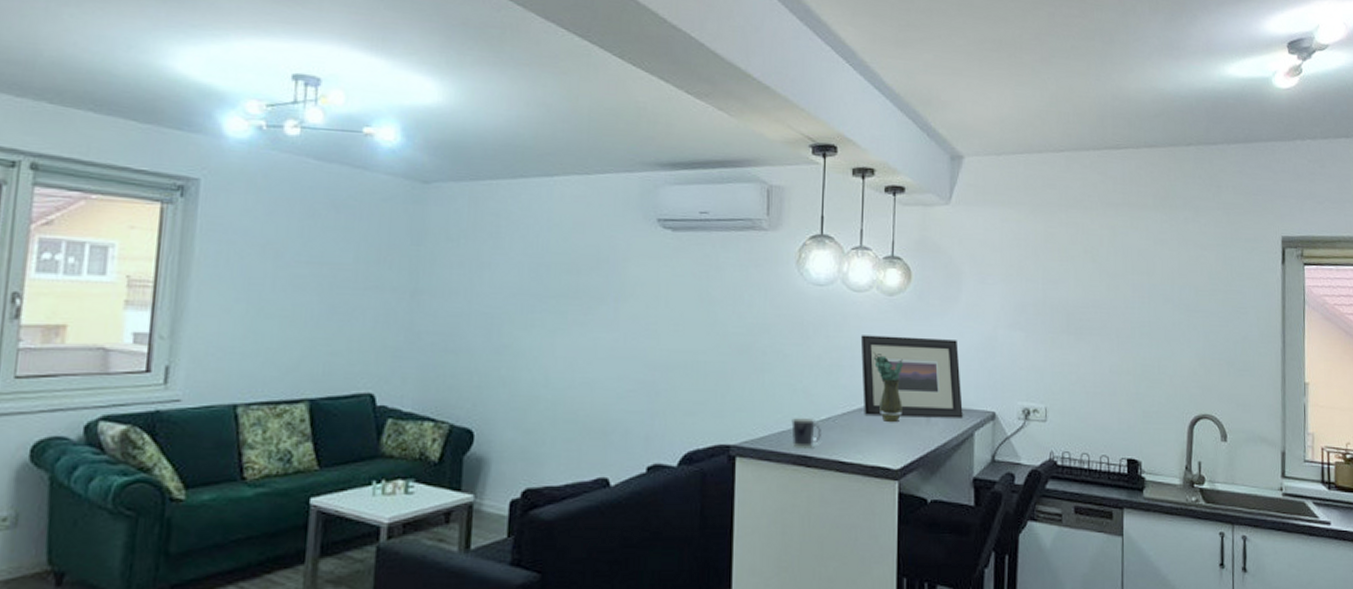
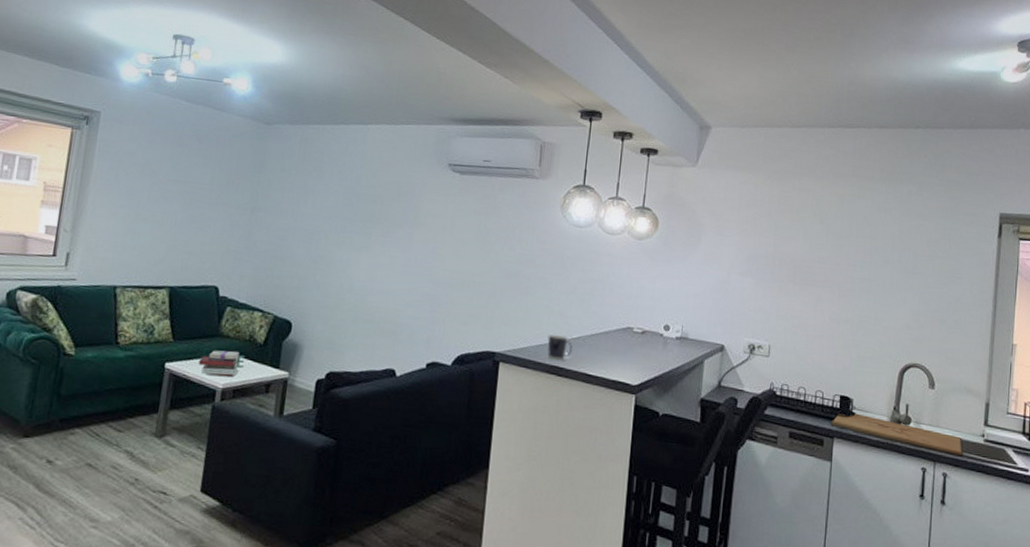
books: none [354,475,409,509] -> present [198,350,240,377]
picture frame: present [860,335,963,418] -> none [609,271,696,348]
vase: present [873,352,904,422] -> none [620,286,647,345]
cutting board: none [1119,477,1262,517] -> present [830,411,963,458]

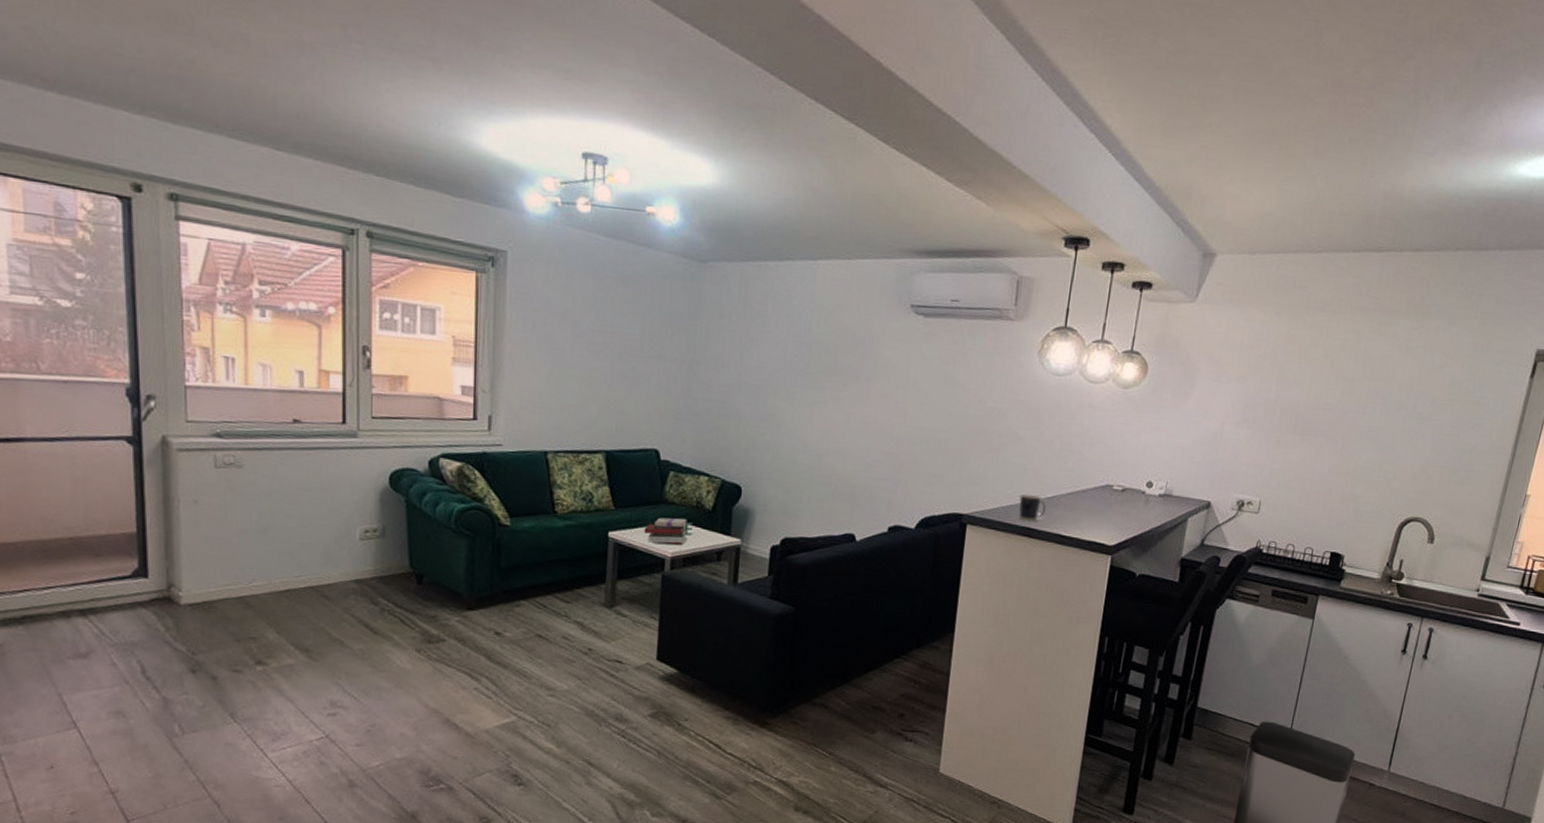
cutting board: present [830,411,963,458] -> none [1317,568,1455,613]

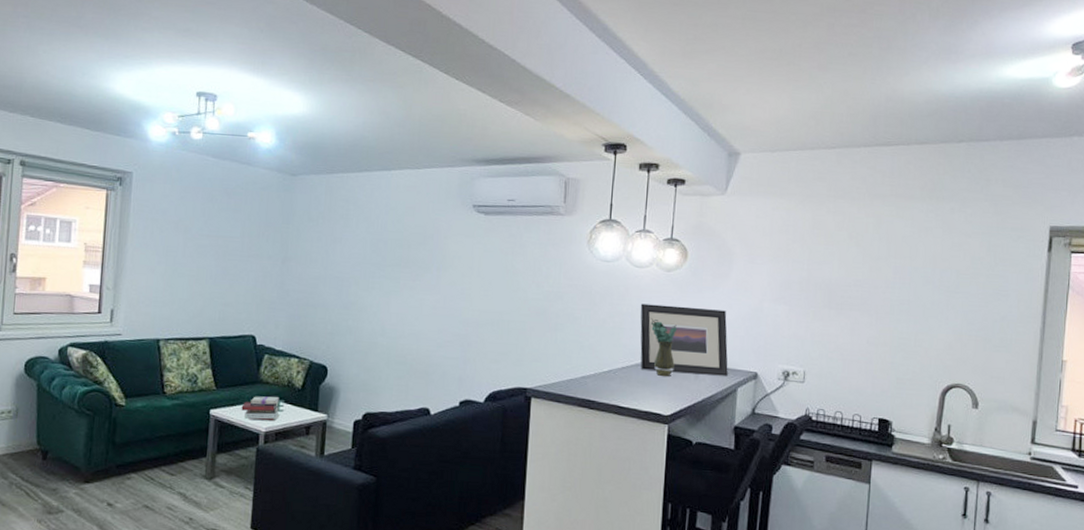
mug: present [1018,494,1046,522] -> none [578,369,603,394]
picture frame: none [1087,423,1184,505] -> present [640,303,728,376]
vase: none [1100,440,1130,504] -> present [650,318,678,376]

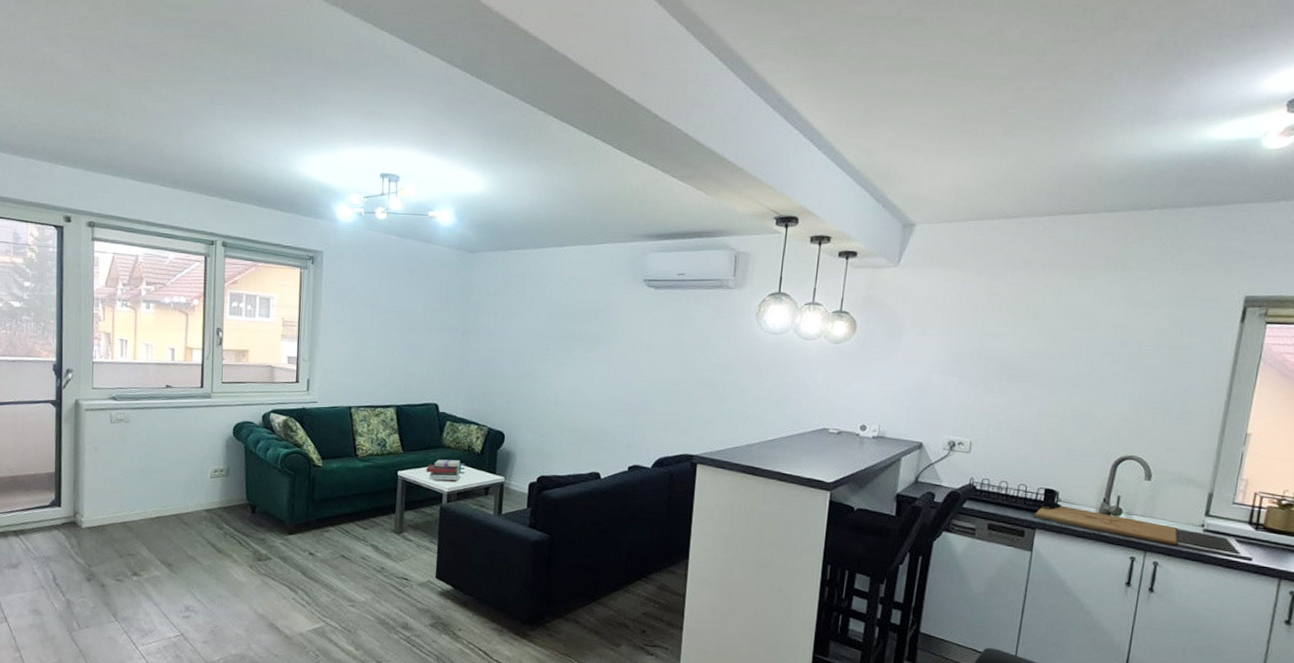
picture frame: present [640,303,728,376] -> none [805,375,894,446]
vase: present [650,318,678,376] -> none [816,389,844,445]
cutting board: none [869,434,1008,476] -> present [1033,504,1179,547]

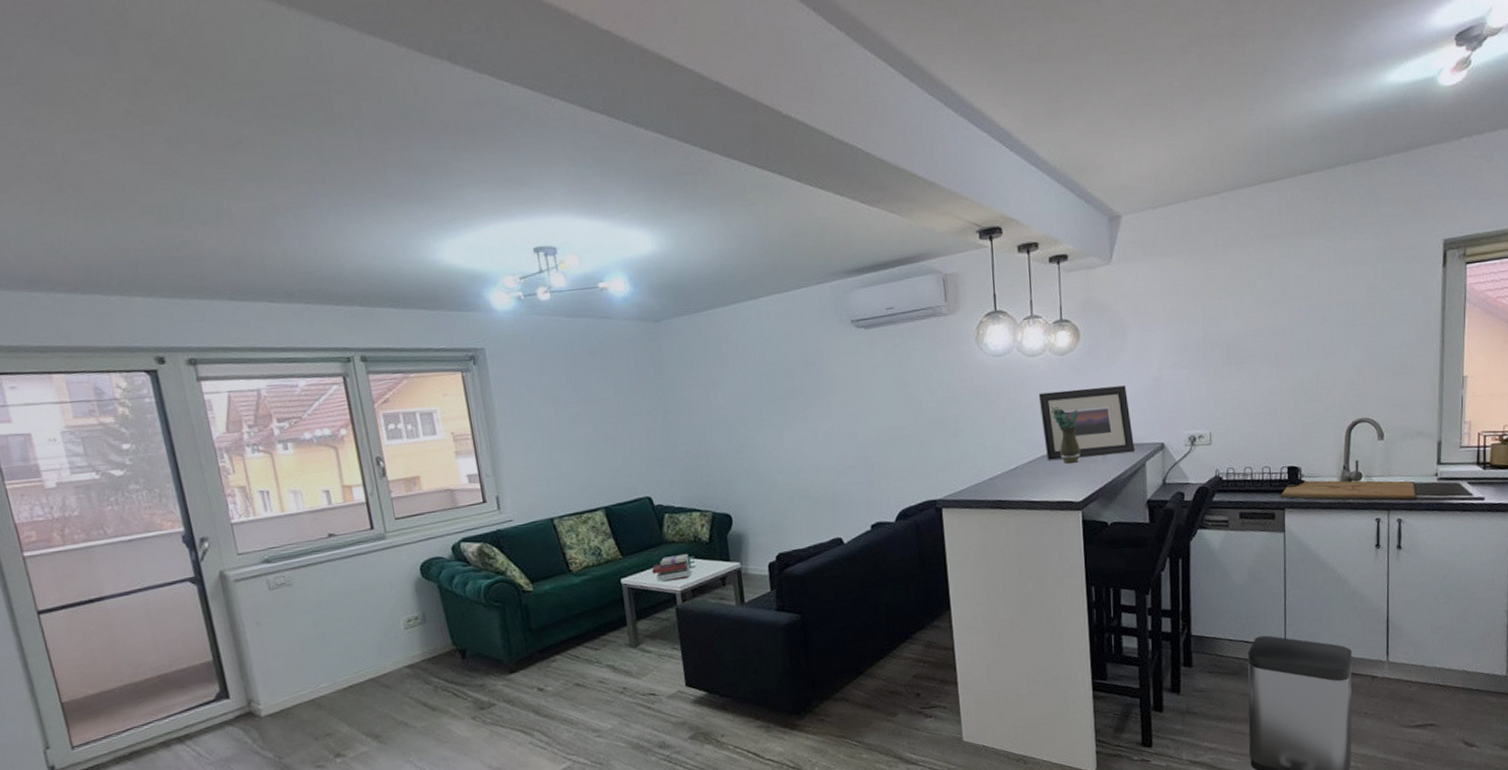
picture frame: none [805,375,894,446] -> present [1038,385,1135,460]
vase: none [816,389,844,445] -> present [1051,406,1081,464]

